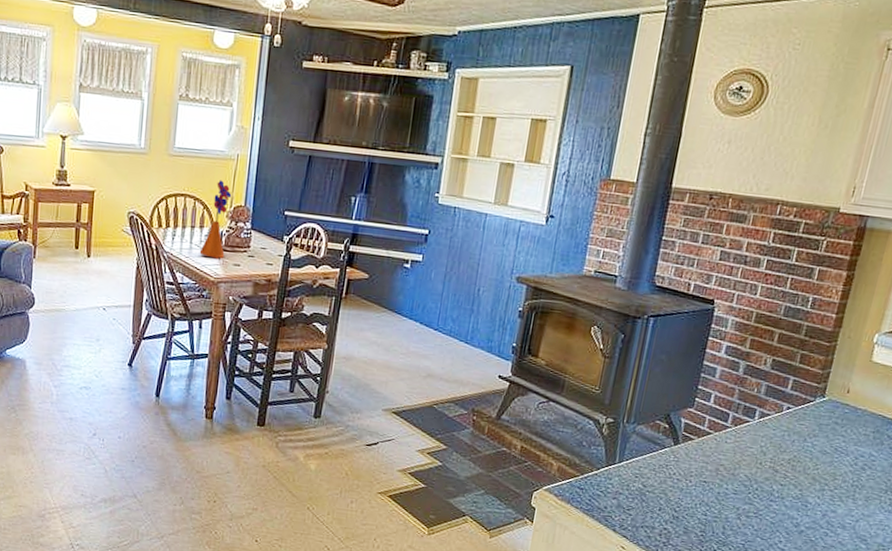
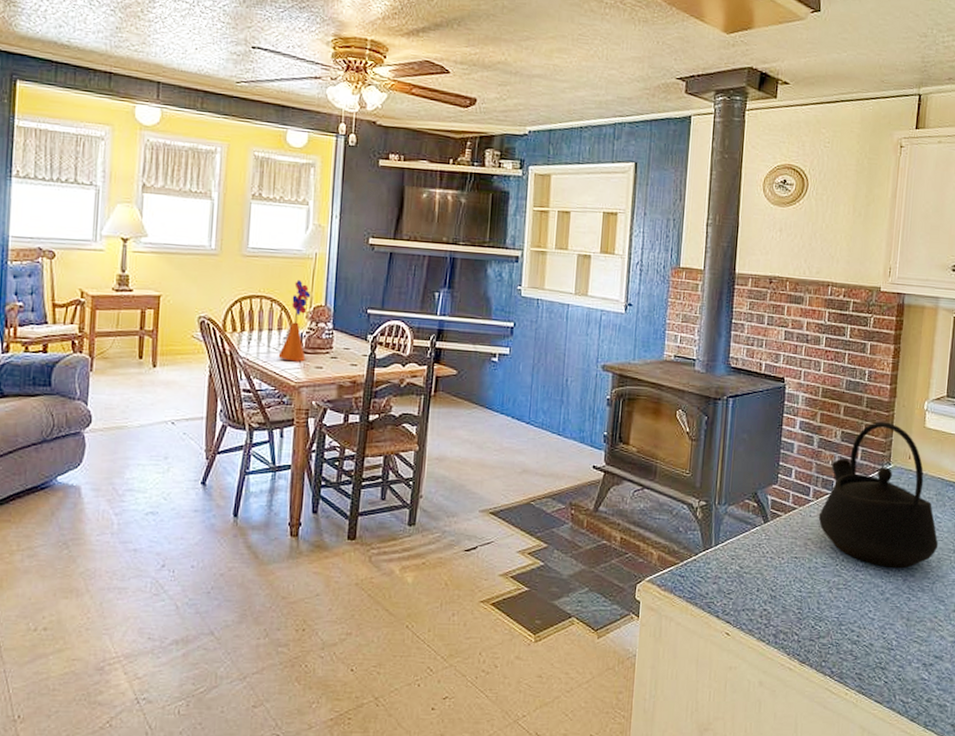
kettle: none [734,351,869,504] -> present [818,421,939,569]

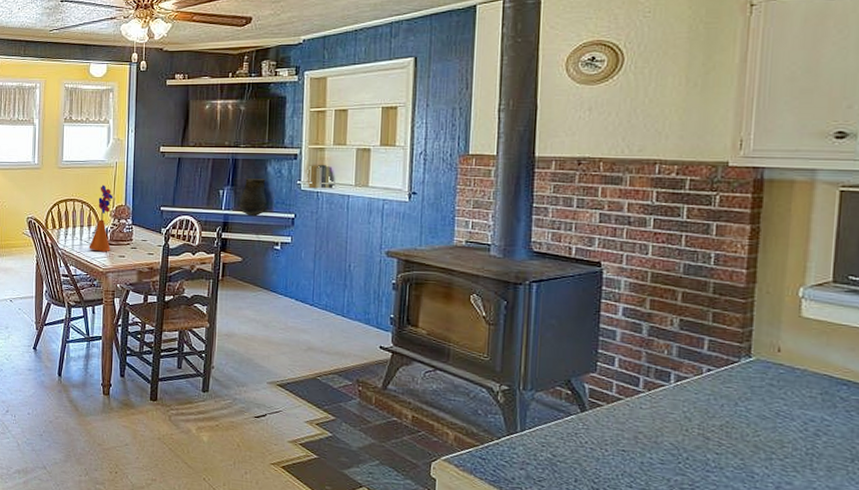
vase: none [454,281,486,324] -> present [238,178,267,217]
books: none [528,269,557,297] -> present [308,165,336,189]
kettle: present [818,421,939,569] -> none [651,309,828,474]

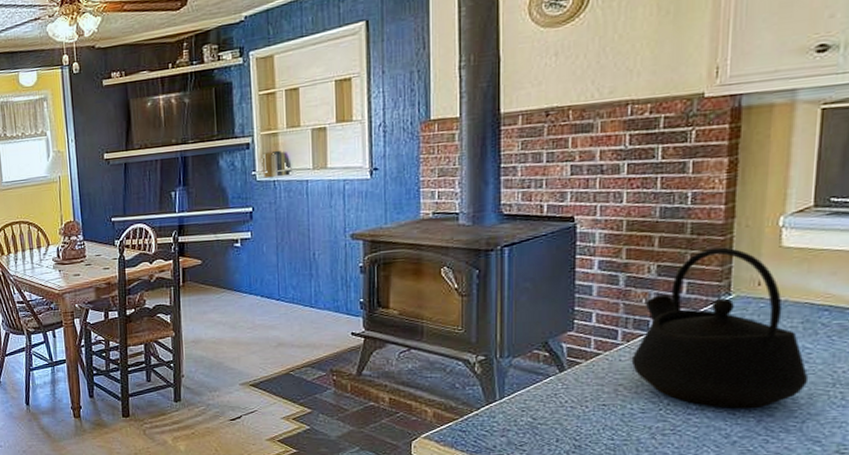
flower arrangement: present [89,185,114,251] -> none [41,202,64,273]
vase: present [238,178,267,217] -> none [192,174,223,216]
kettle: none [651,309,828,474] -> present [631,247,809,409]

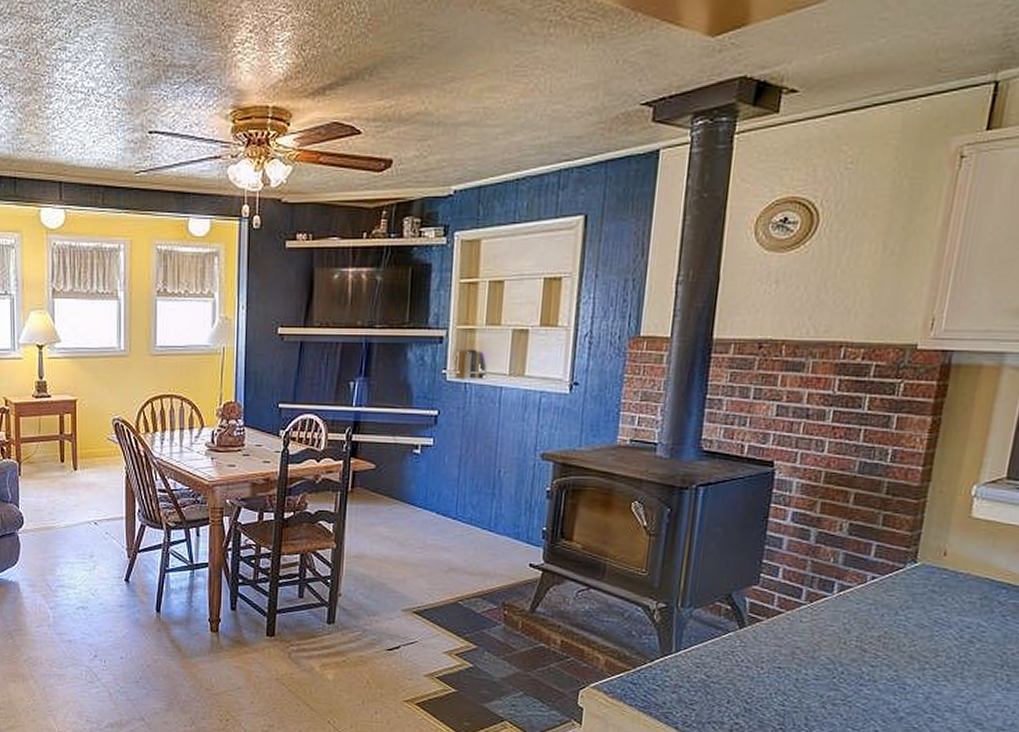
kettle: present [631,247,809,409] -> none [811,511,980,685]

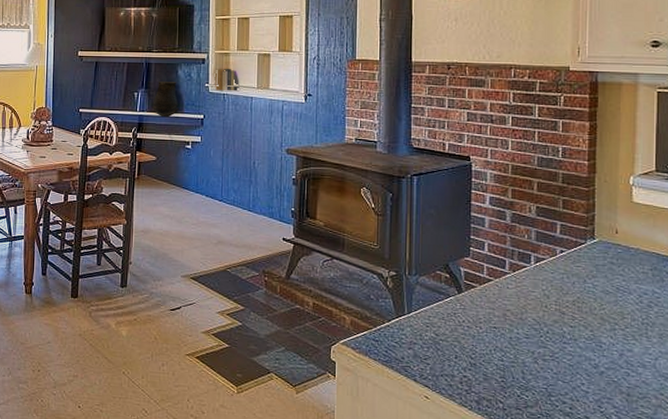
vase: none [371,367,407,414] -> present [151,81,179,118]

